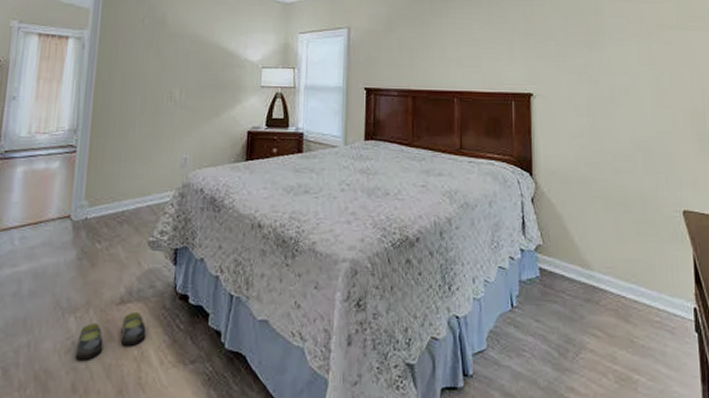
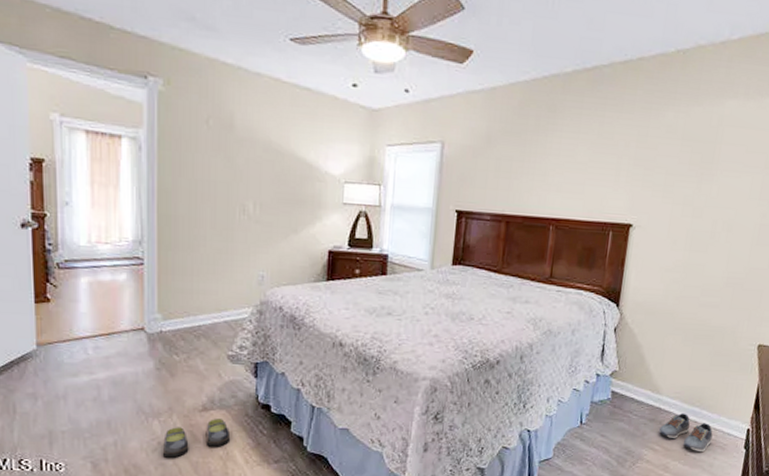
shoe: none [597,292,658,338] -> present [658,413,713,453]

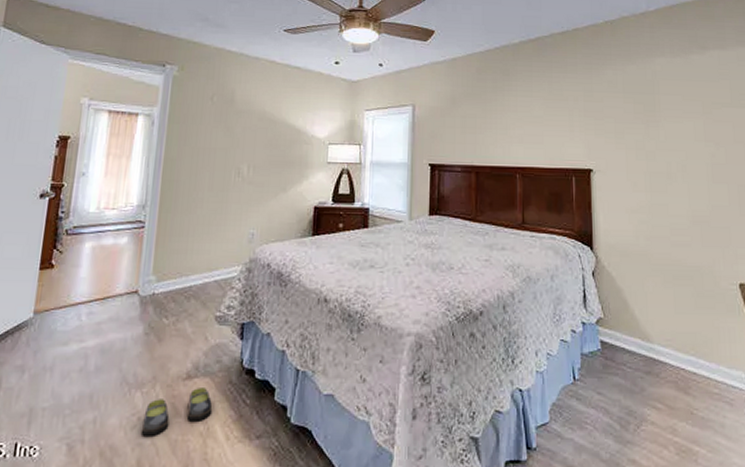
shoe: present [658,413,713,453] -> none [657,364,717,410]

